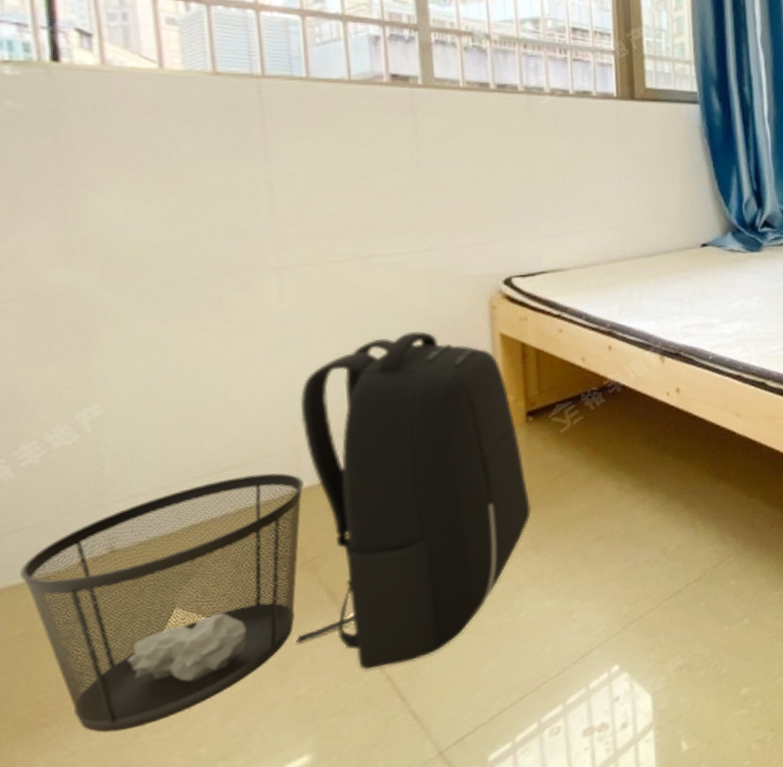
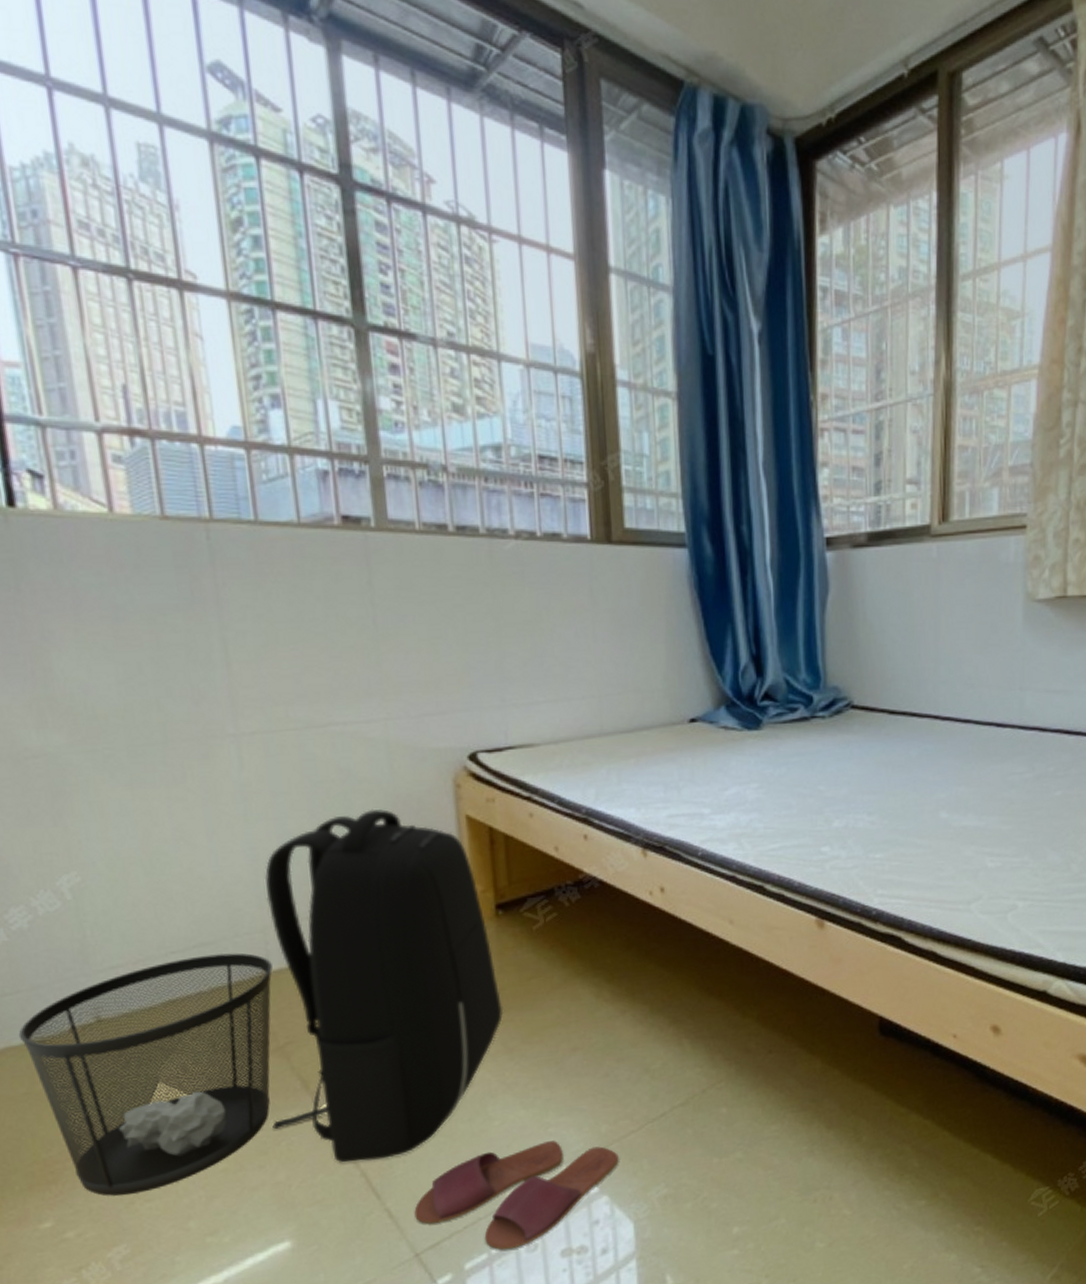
slippers: none [439,625,638,737] -> present [414,1140,619,1250]

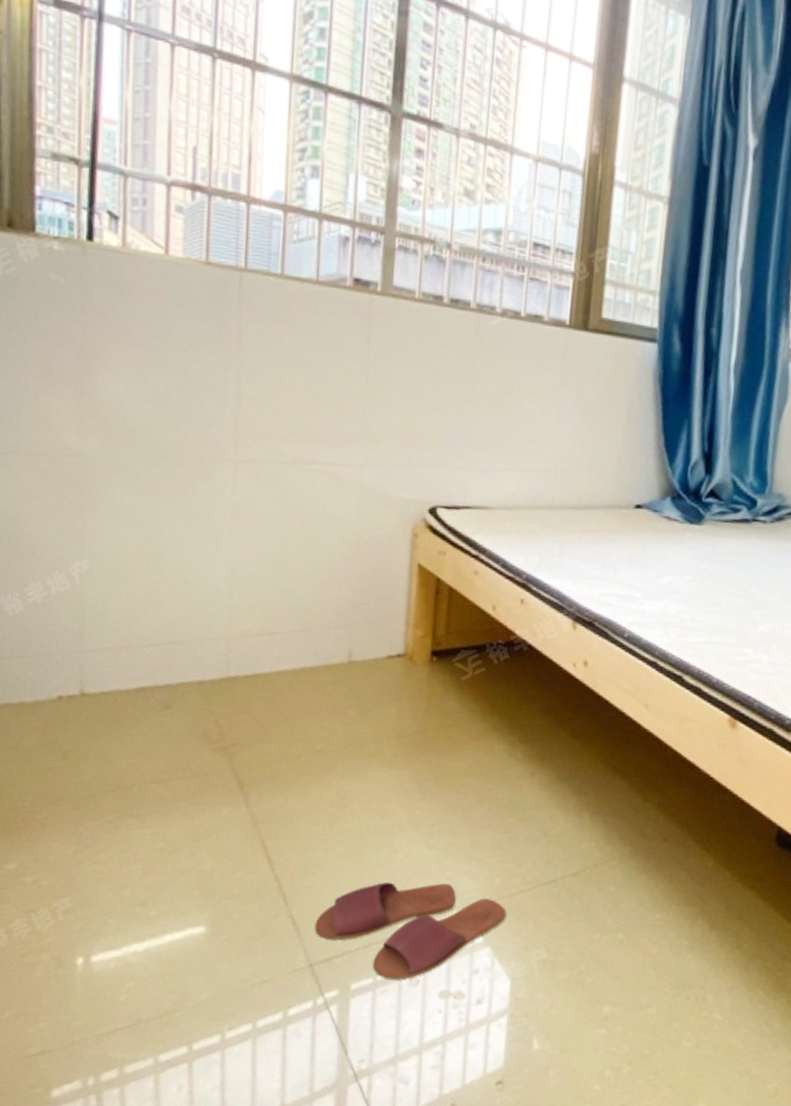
waste bin: present [18,953,273,1196] -> none [17,652,231,855]
backpack: present [264,809,504,1163] -> none [207,544,424,869]

